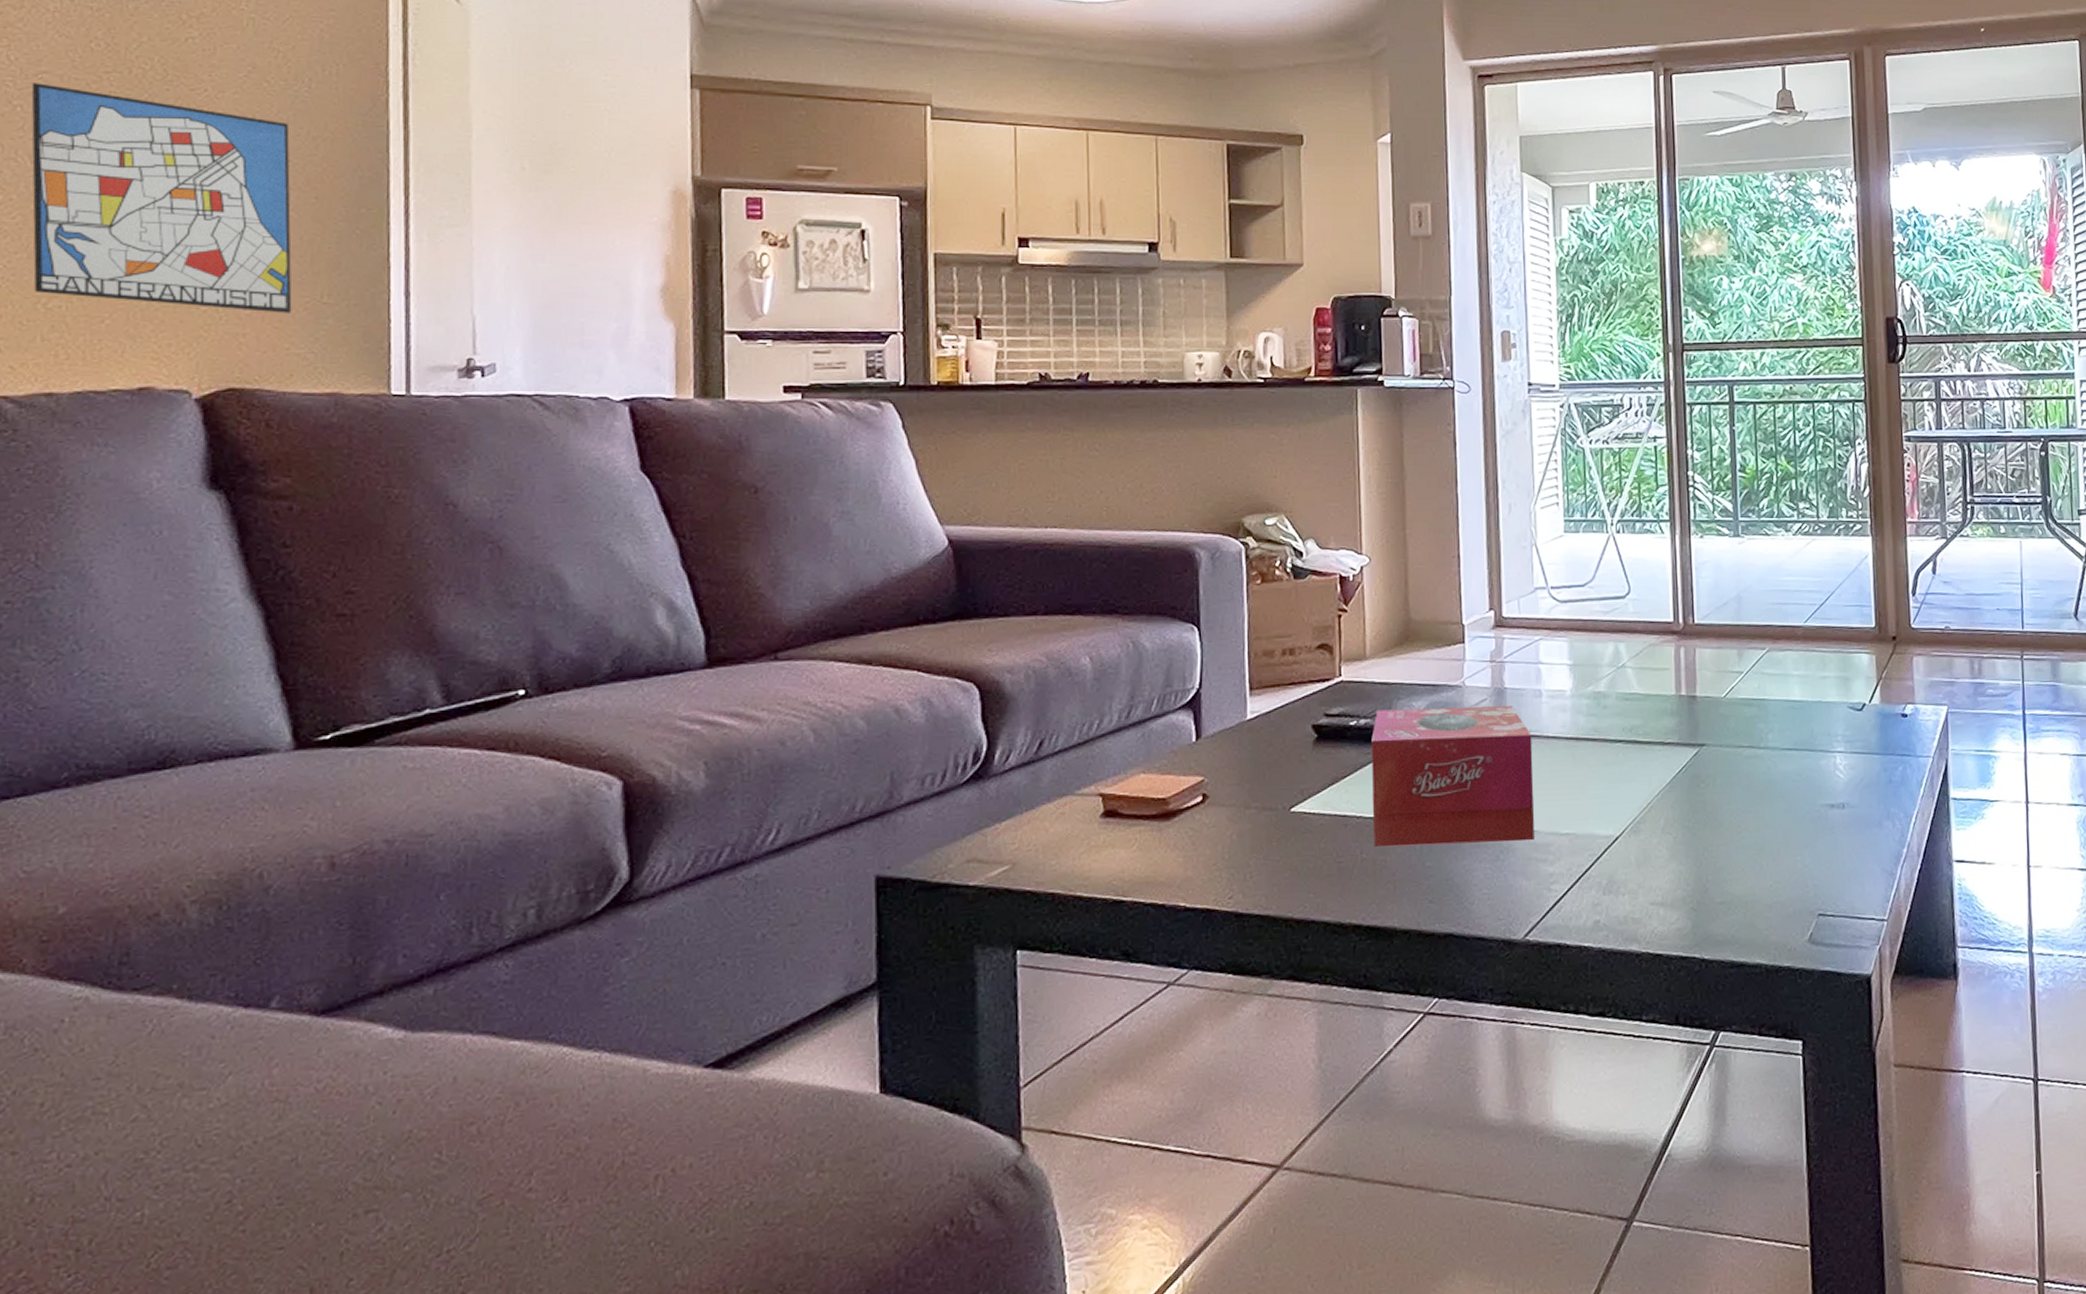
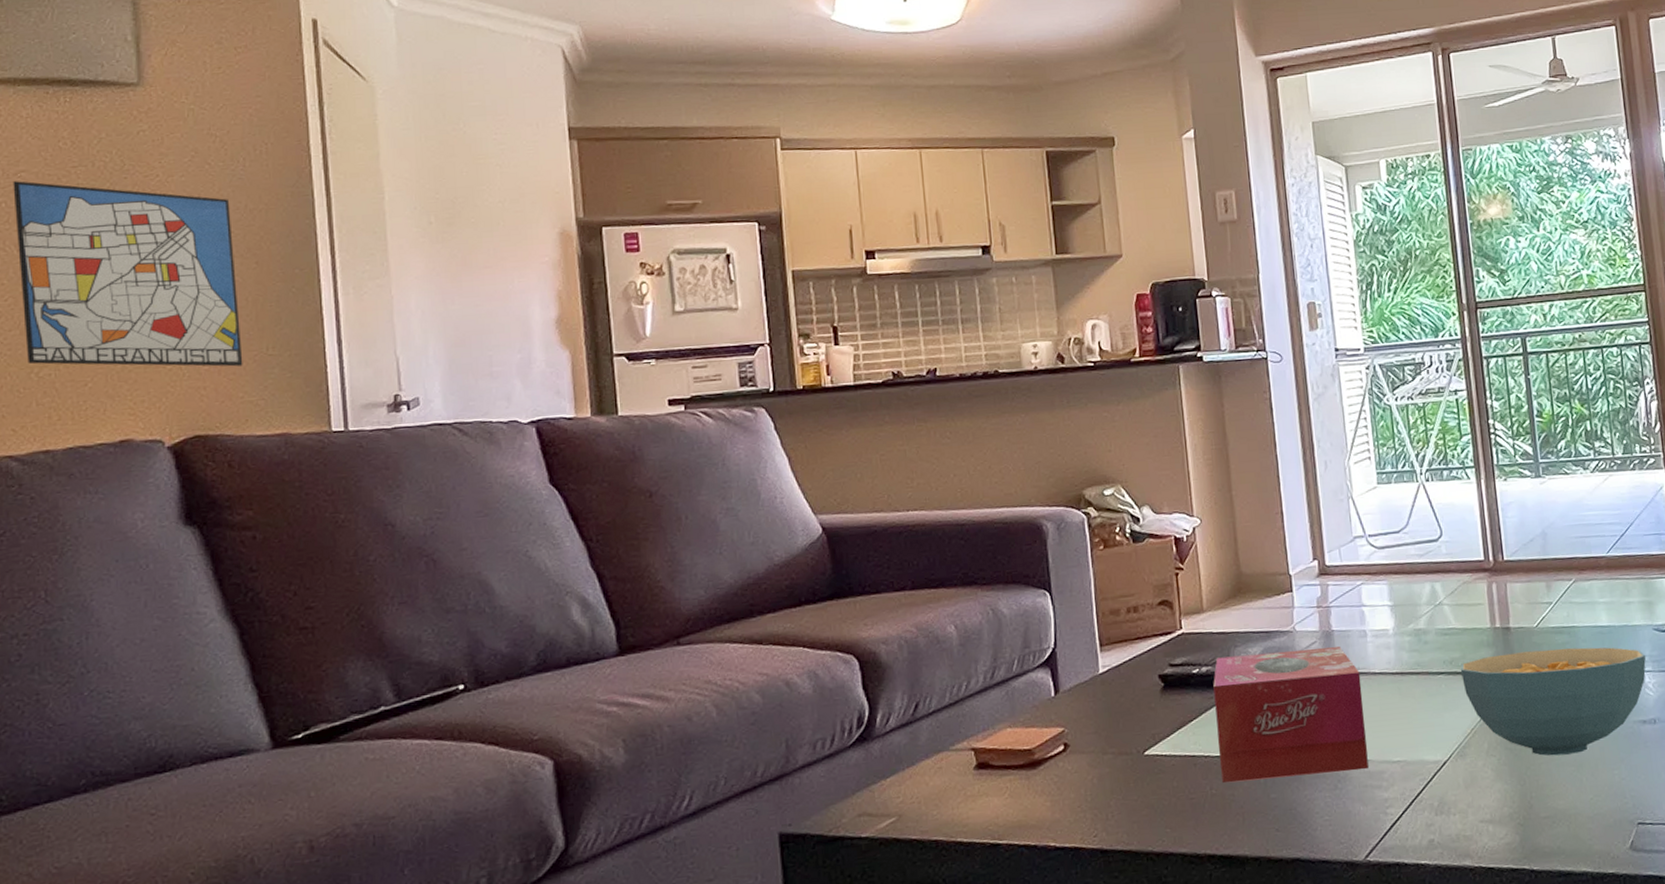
cereal bowl: none [1640,721,1839,837] -> present [1460,647,1646,756]

